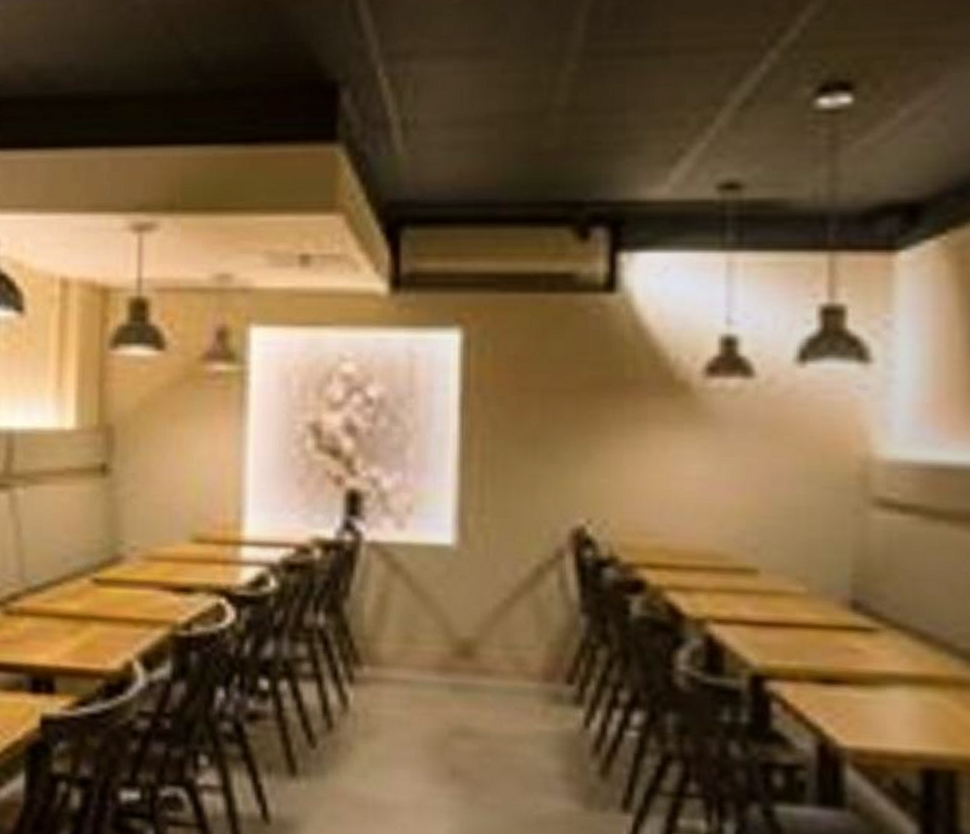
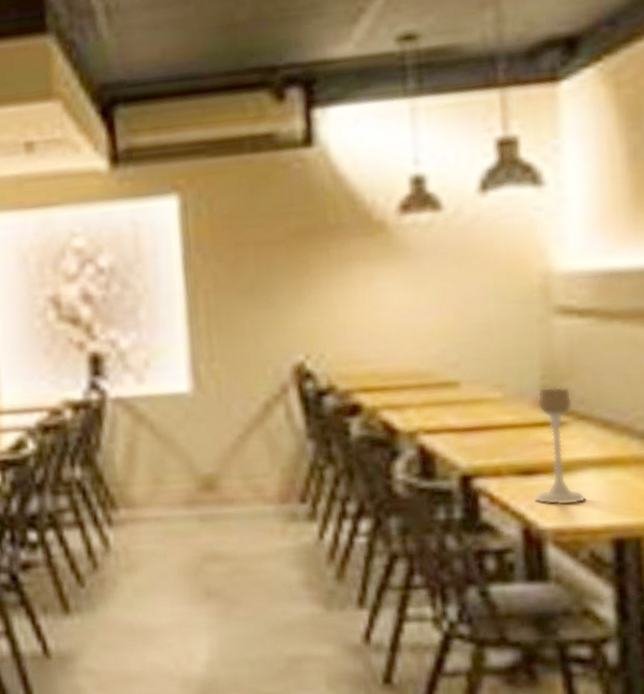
candle holder: none [834,587,895,724] -> present [534,387,587,506]

